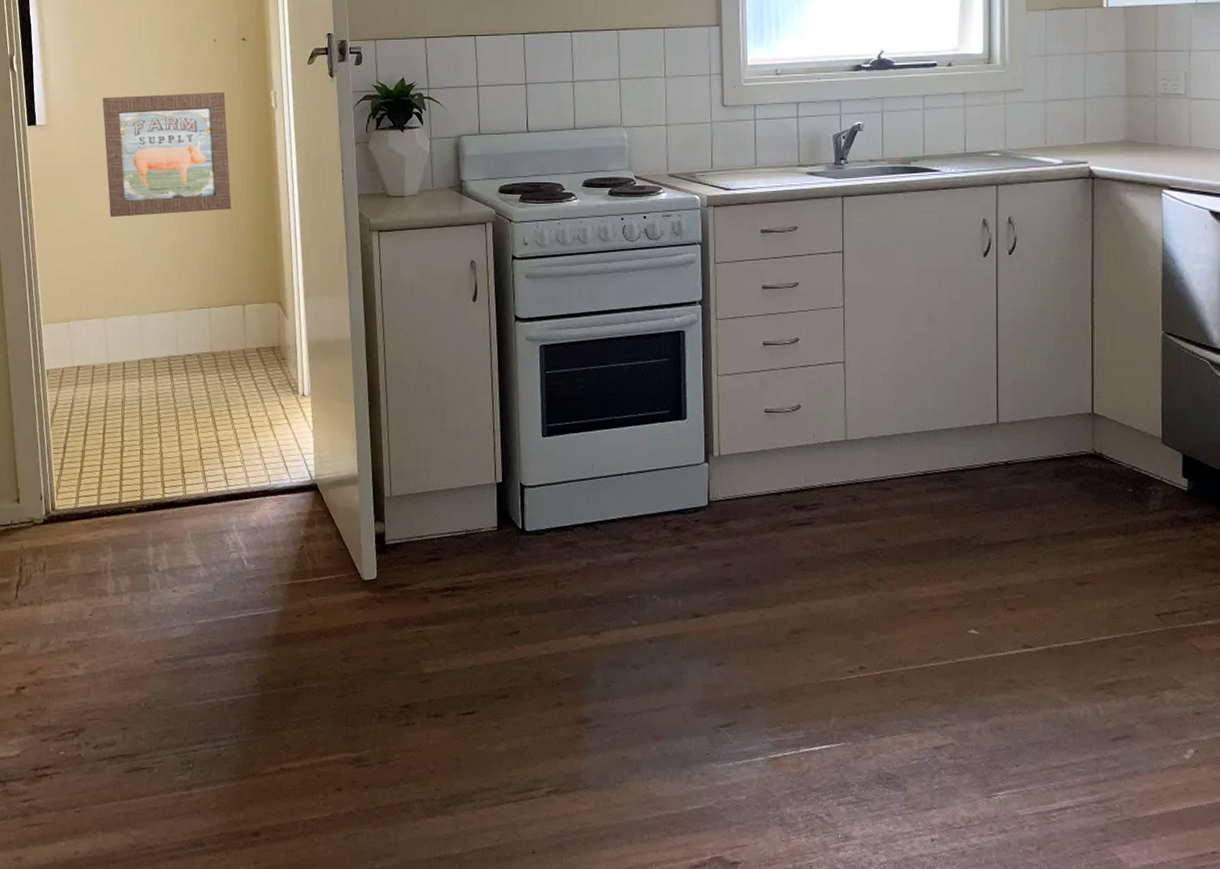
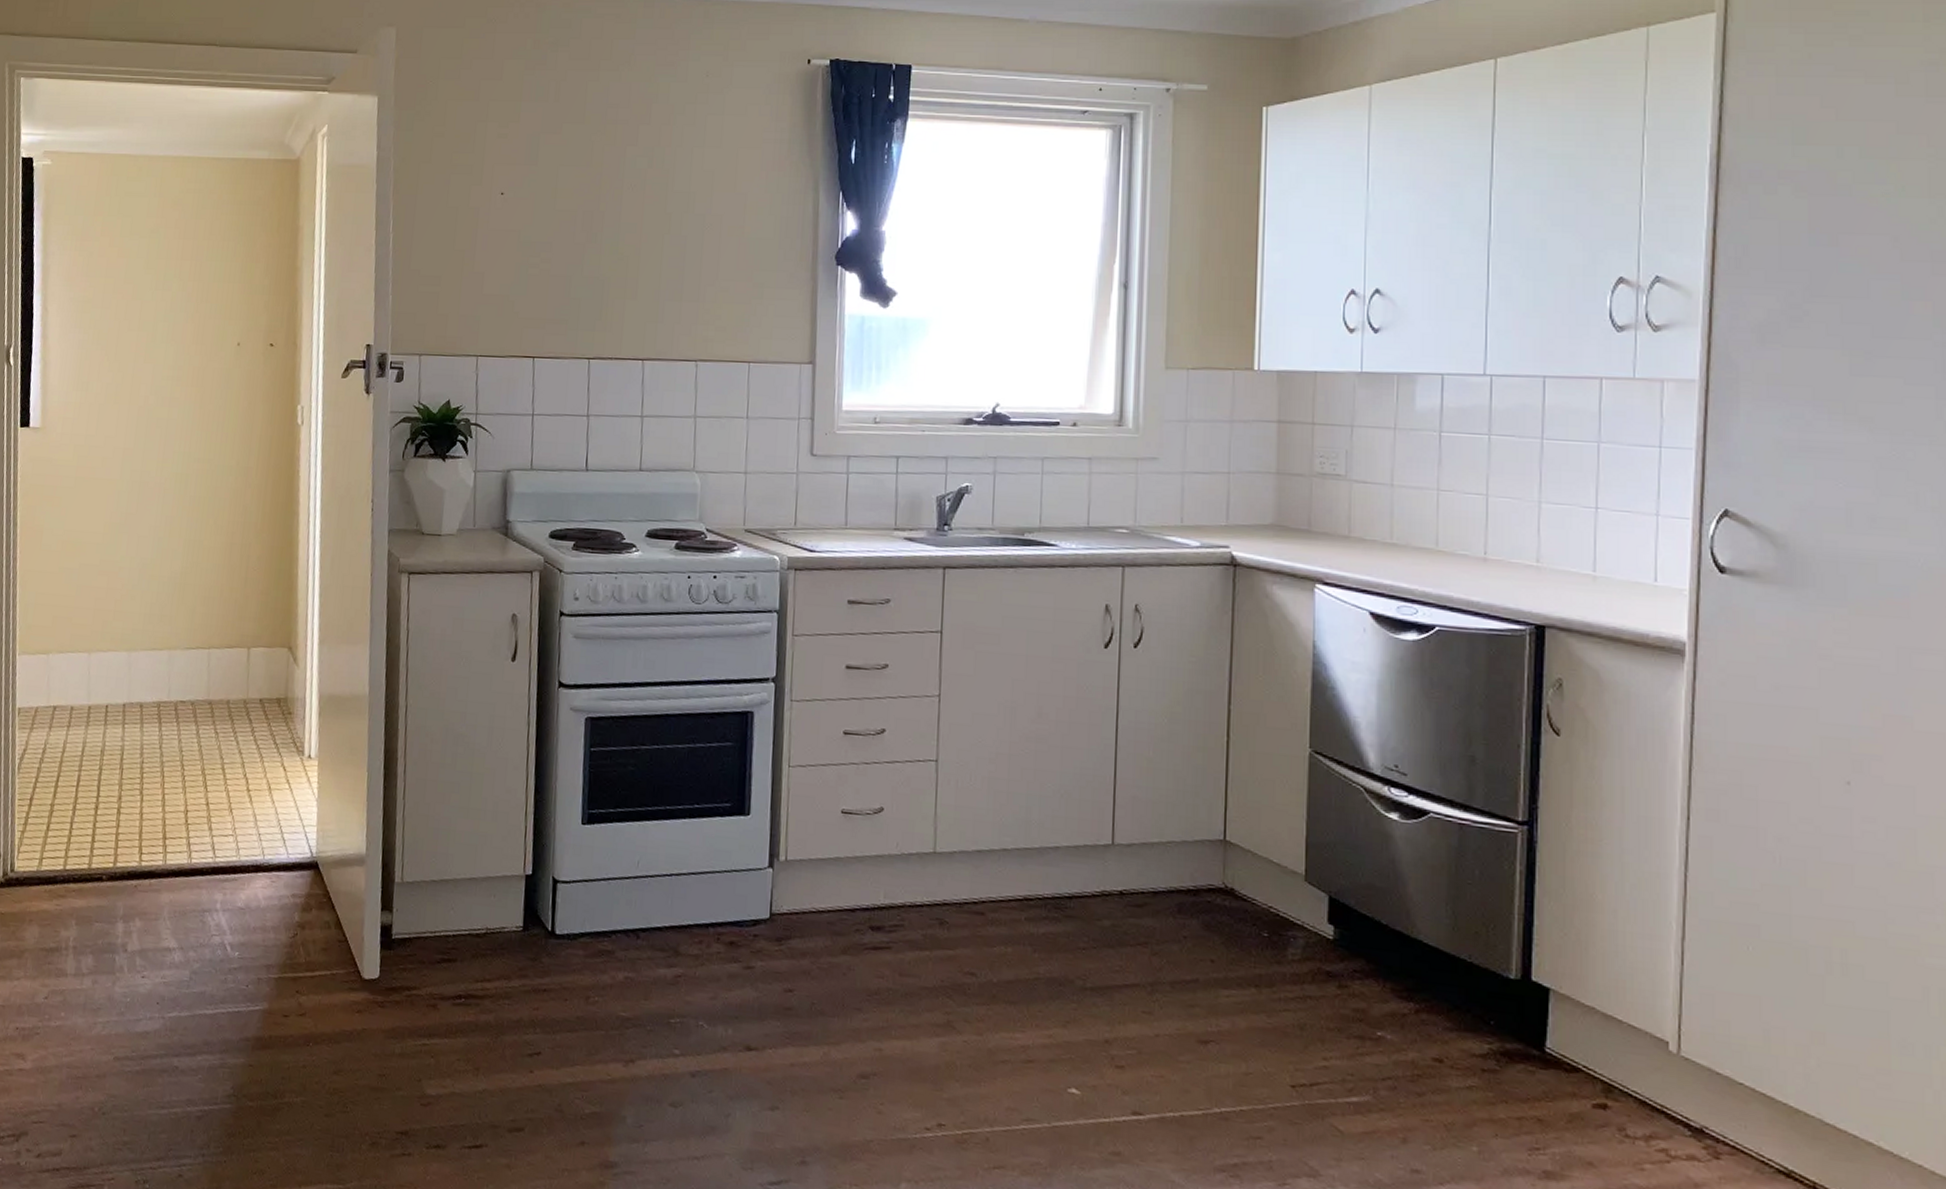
wall art: present [102,91,232,218] -> none [104,400,246,538]

